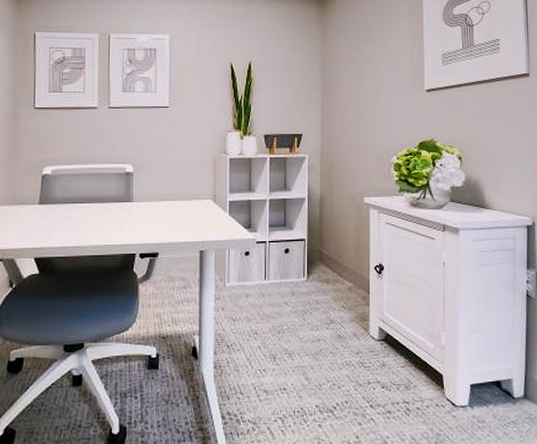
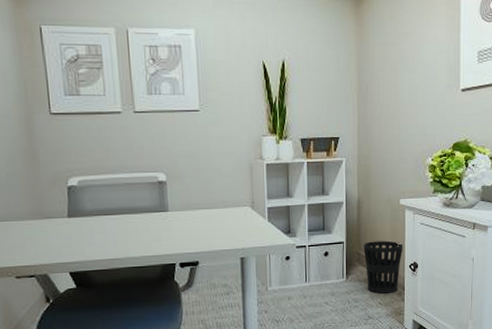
wastebasket: none [325,239,368,296] -> present [363,240,403,294]

